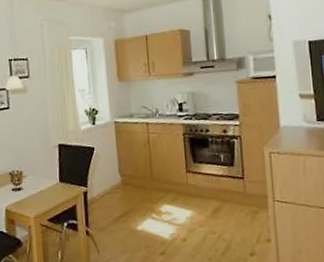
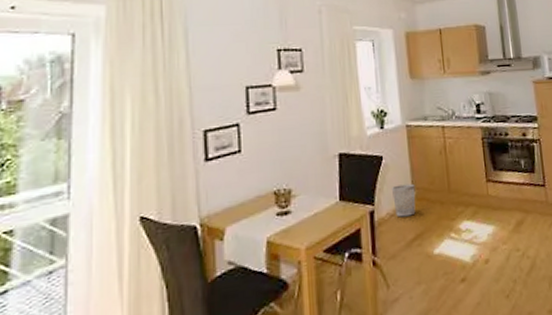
wastebasket: none [102,171,122,198] -> present [392,183,416,217]

